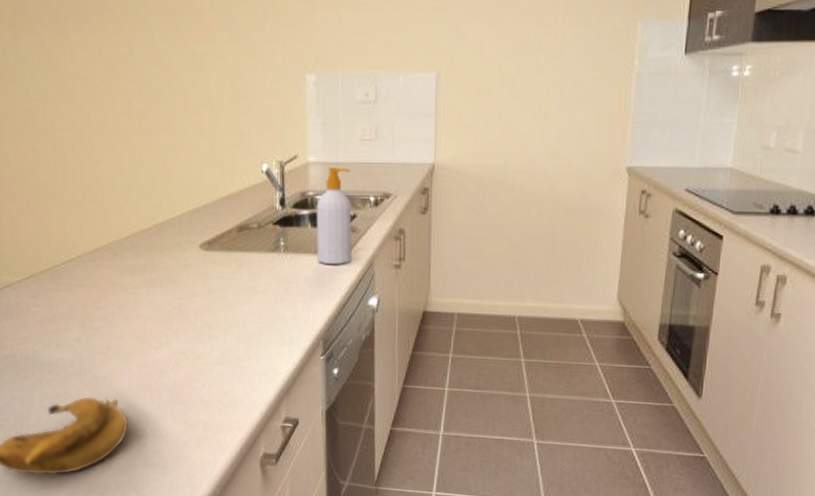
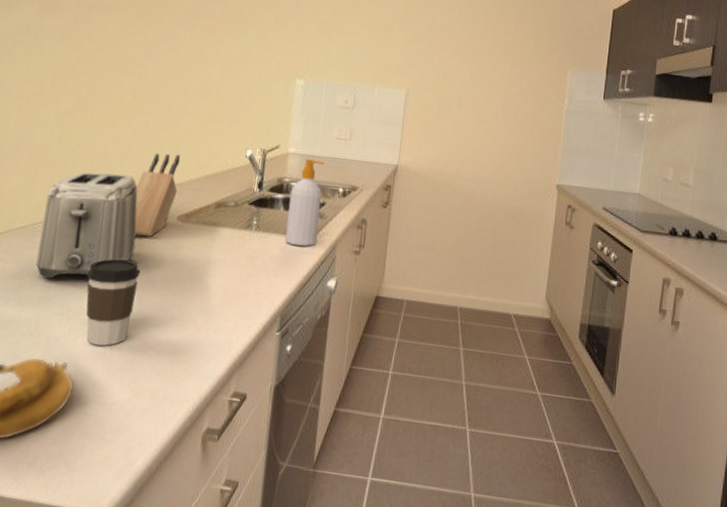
toaster: none [63,205,162,320] -> present [35,172,138,278]
coffee cup: none [119,294,172,381] -> present [86,258,141,346]
knife block: none [152,177,195,268] -> present [134,153,180,237]

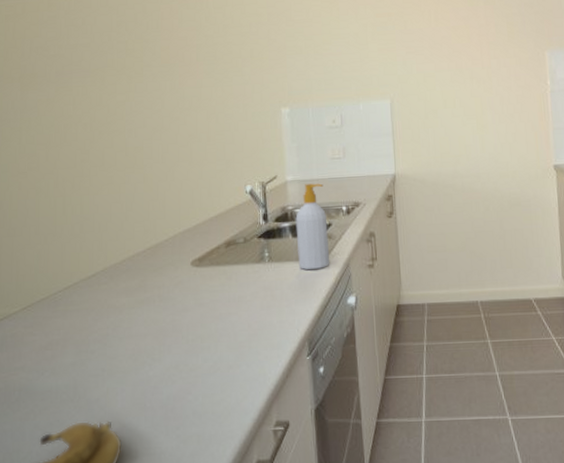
toaster: present [35,172,138,278] -> none [61,230,156,345]
coffee cup: present [86,258,141,346] -> none [114,312,165,399]
knife block: present [134,153,180,237] -> none [146,202,186,287]

